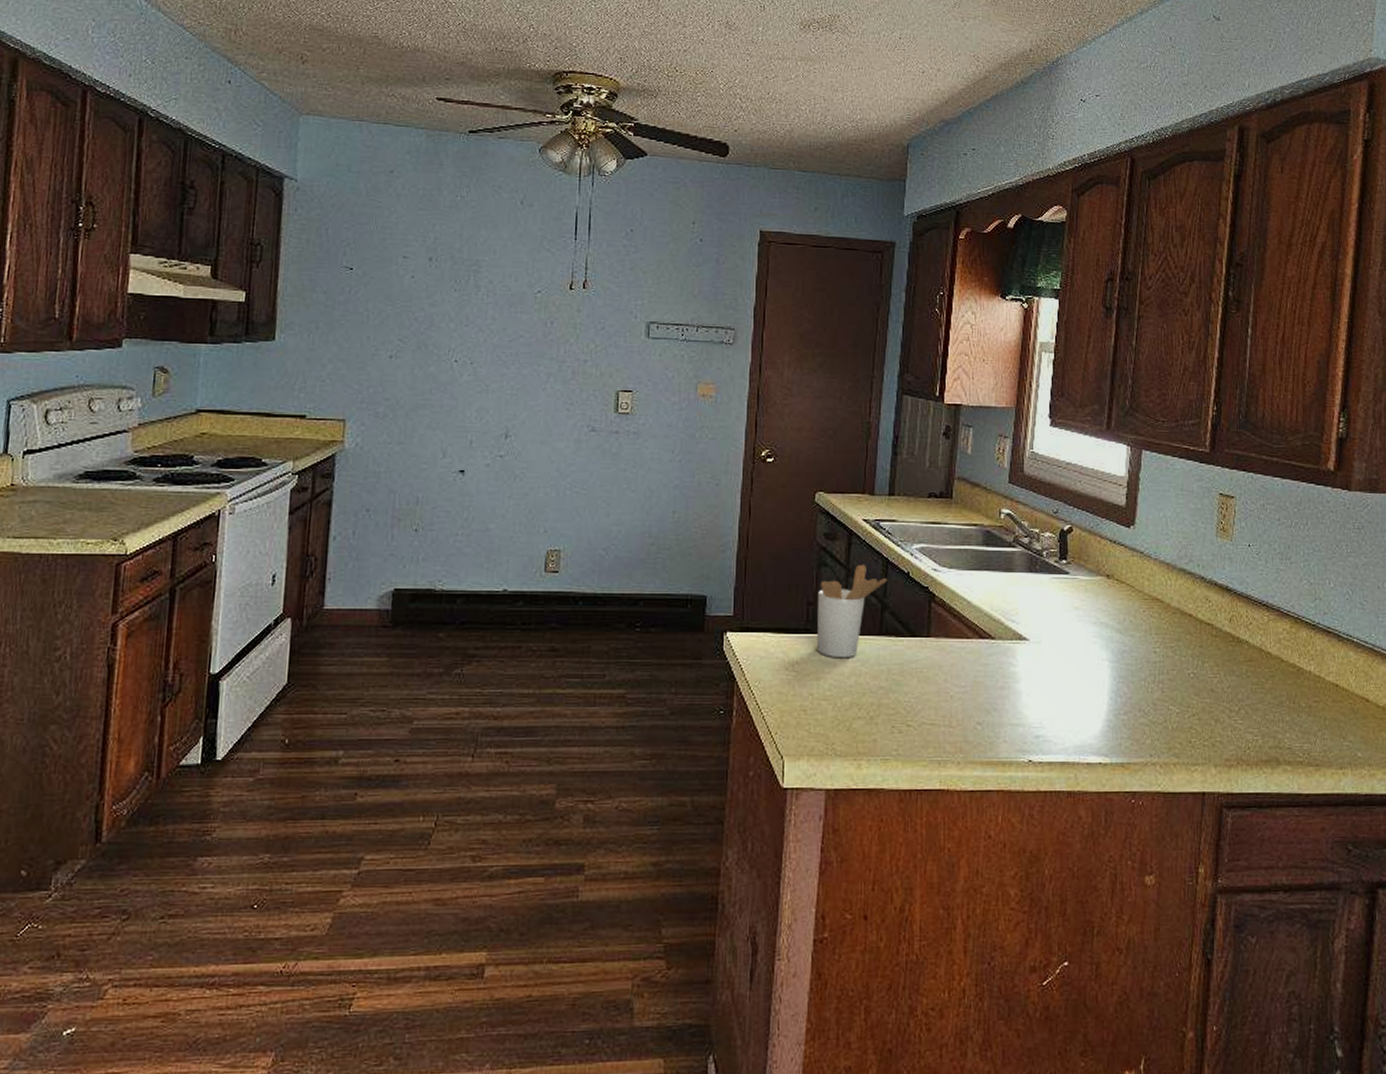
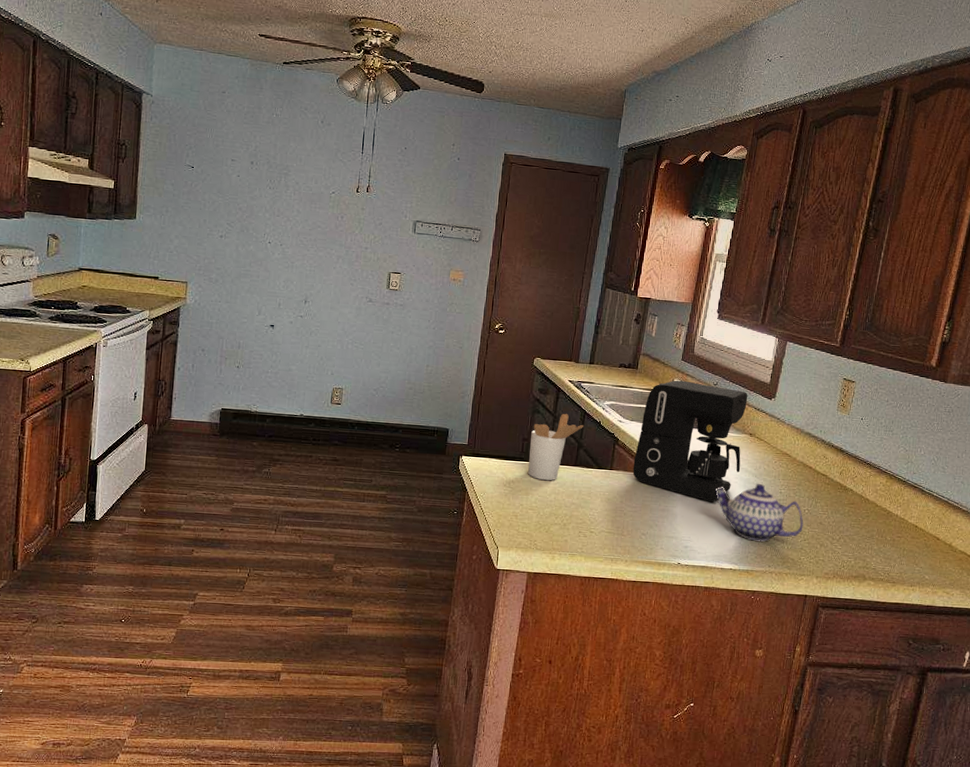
coffee maker: none [957,510,1099,671] -> present [632,380,748,502]
teapot: none [1069,641,1190,722] -> present [716,483,804,542]

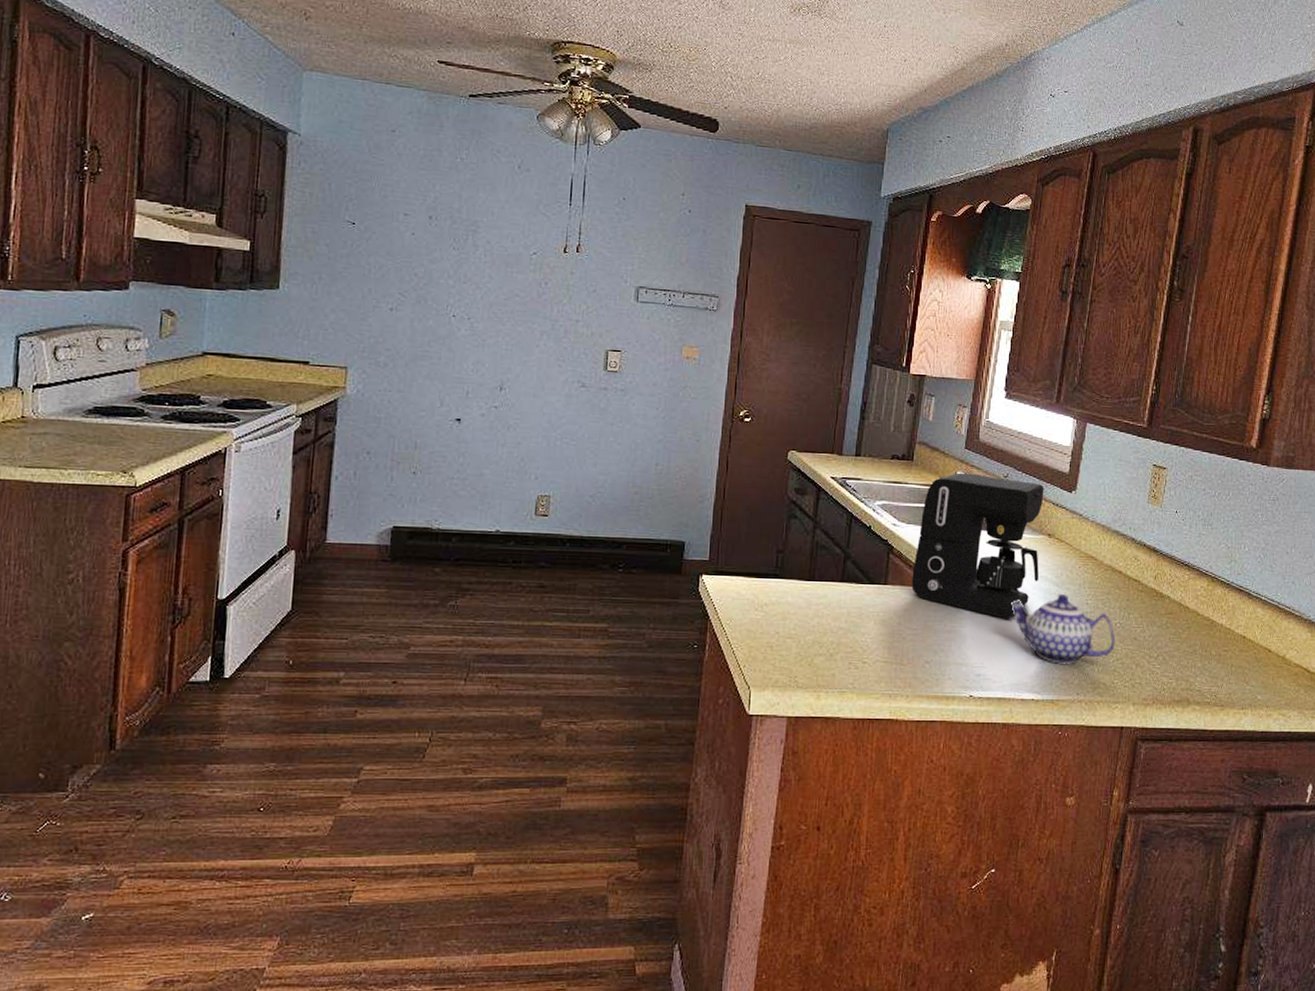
utensil holder: present [528,413,584,481] -> none [784,517,852,602]

